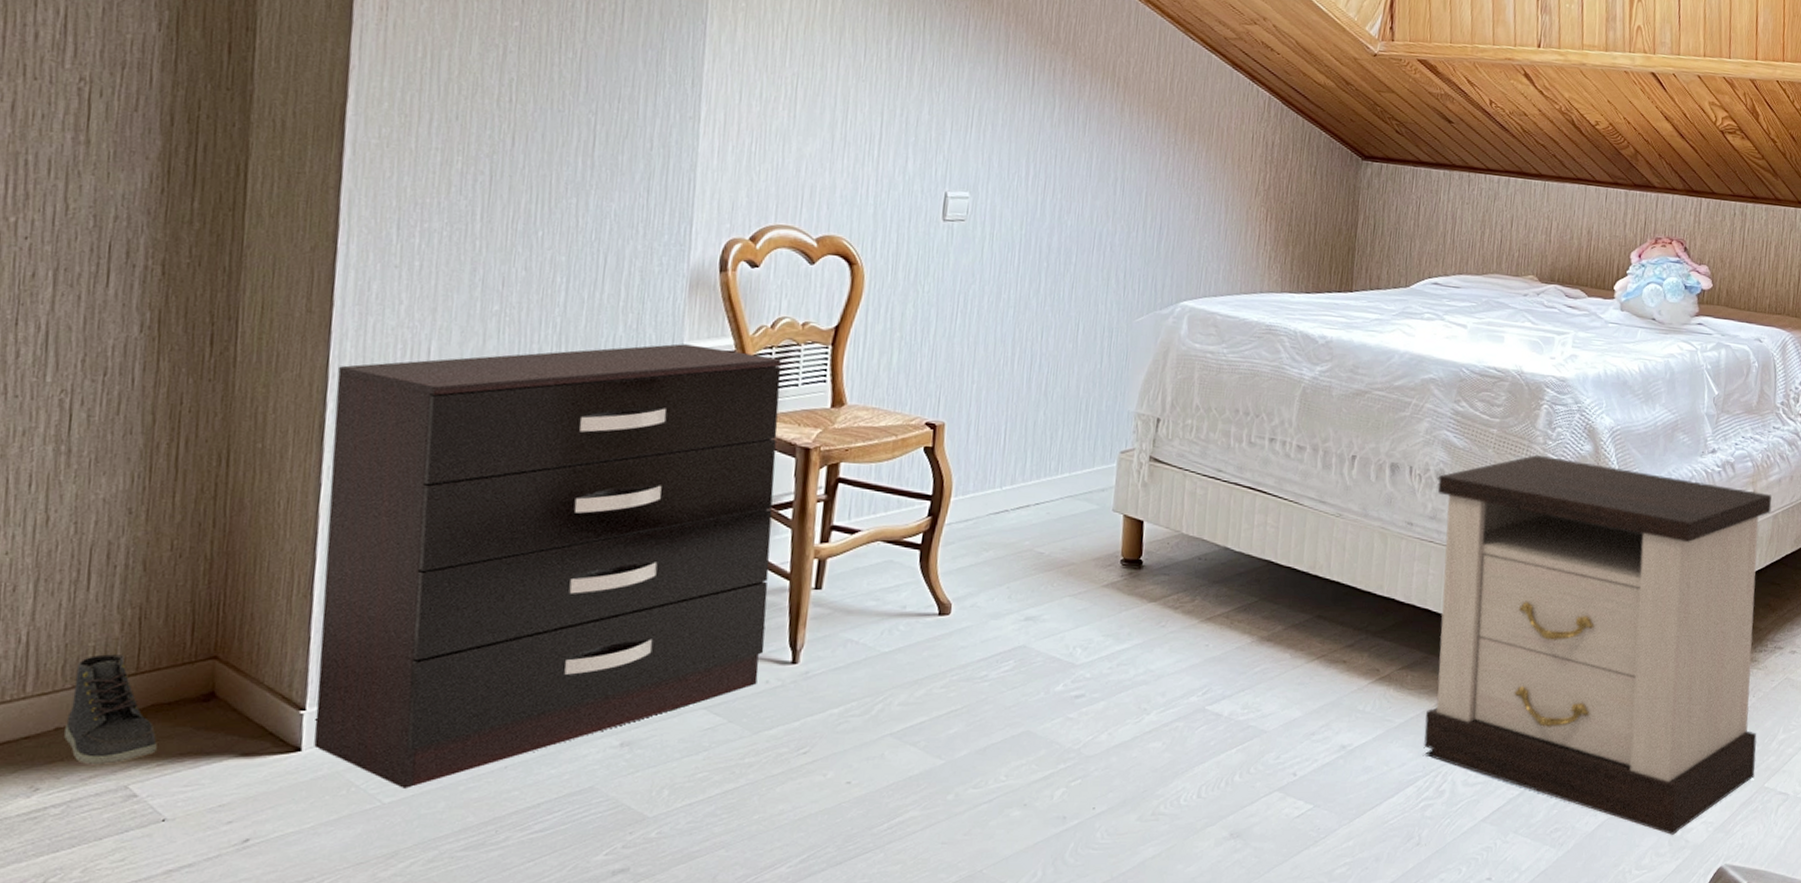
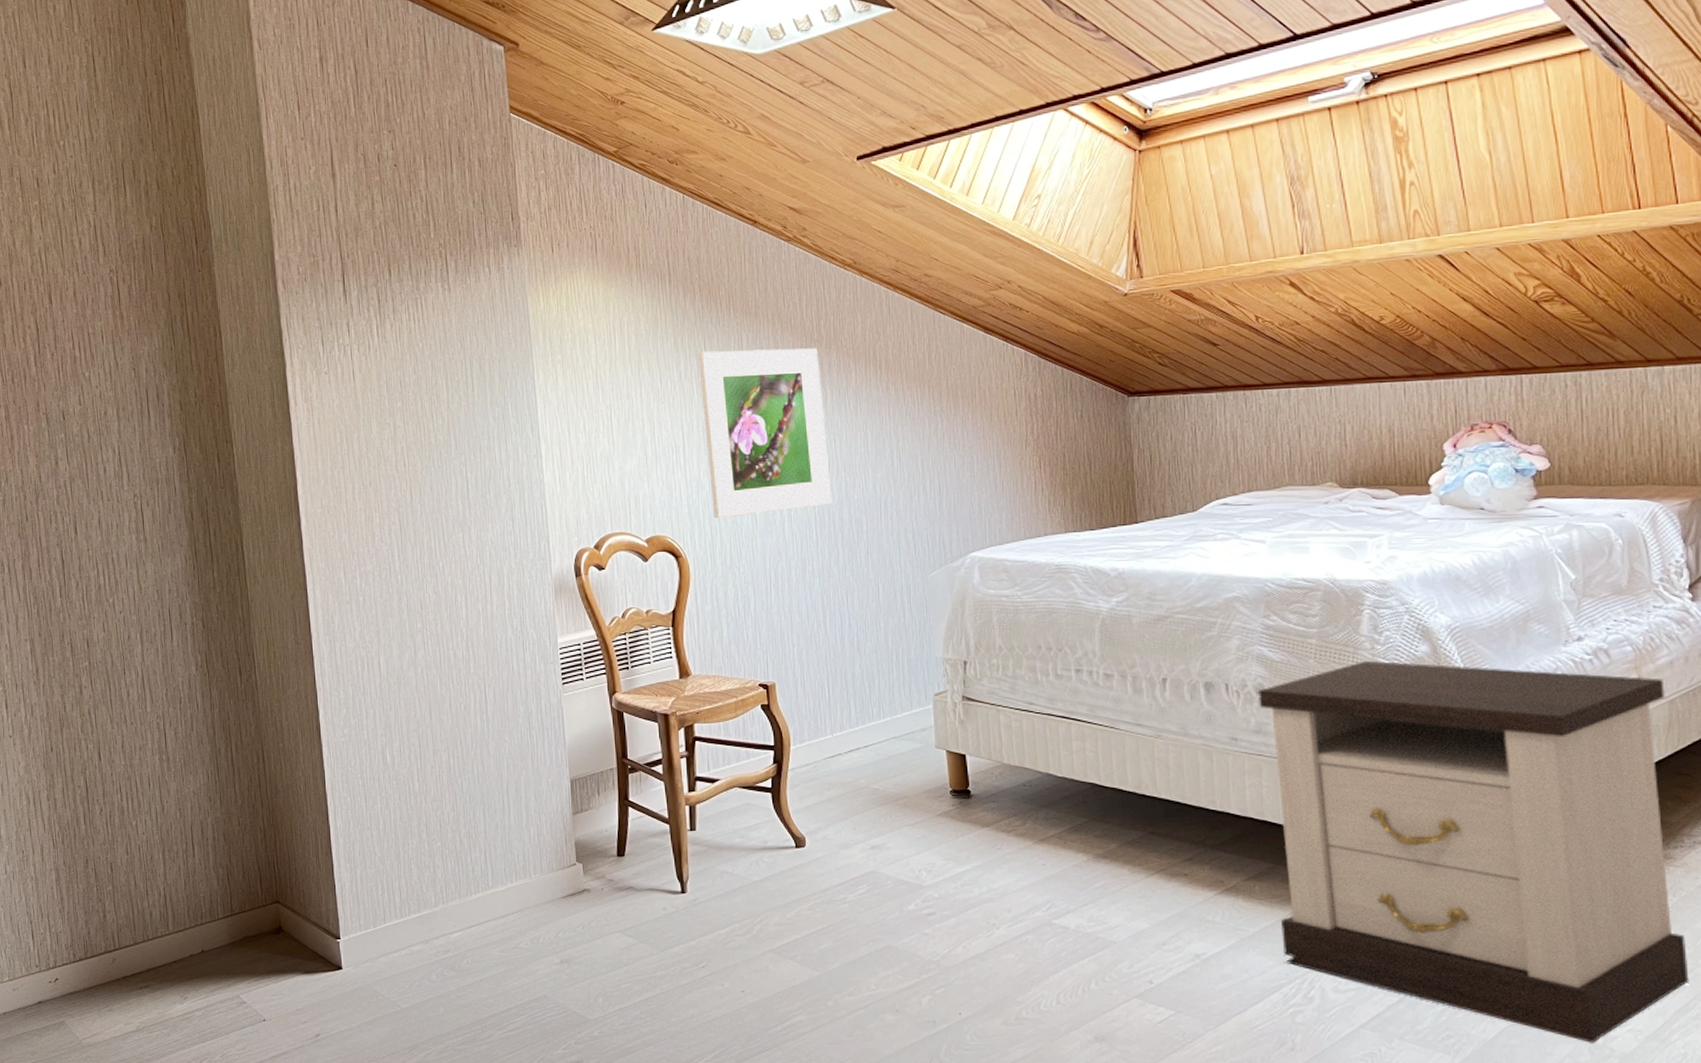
sneaker: present [64,654,157,766] -> none [195,902,252,981]
dresser: present [314,344,781,788] -> none [322,638,658,997]
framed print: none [903,30,1053,228] -> present [698,348,833,519]

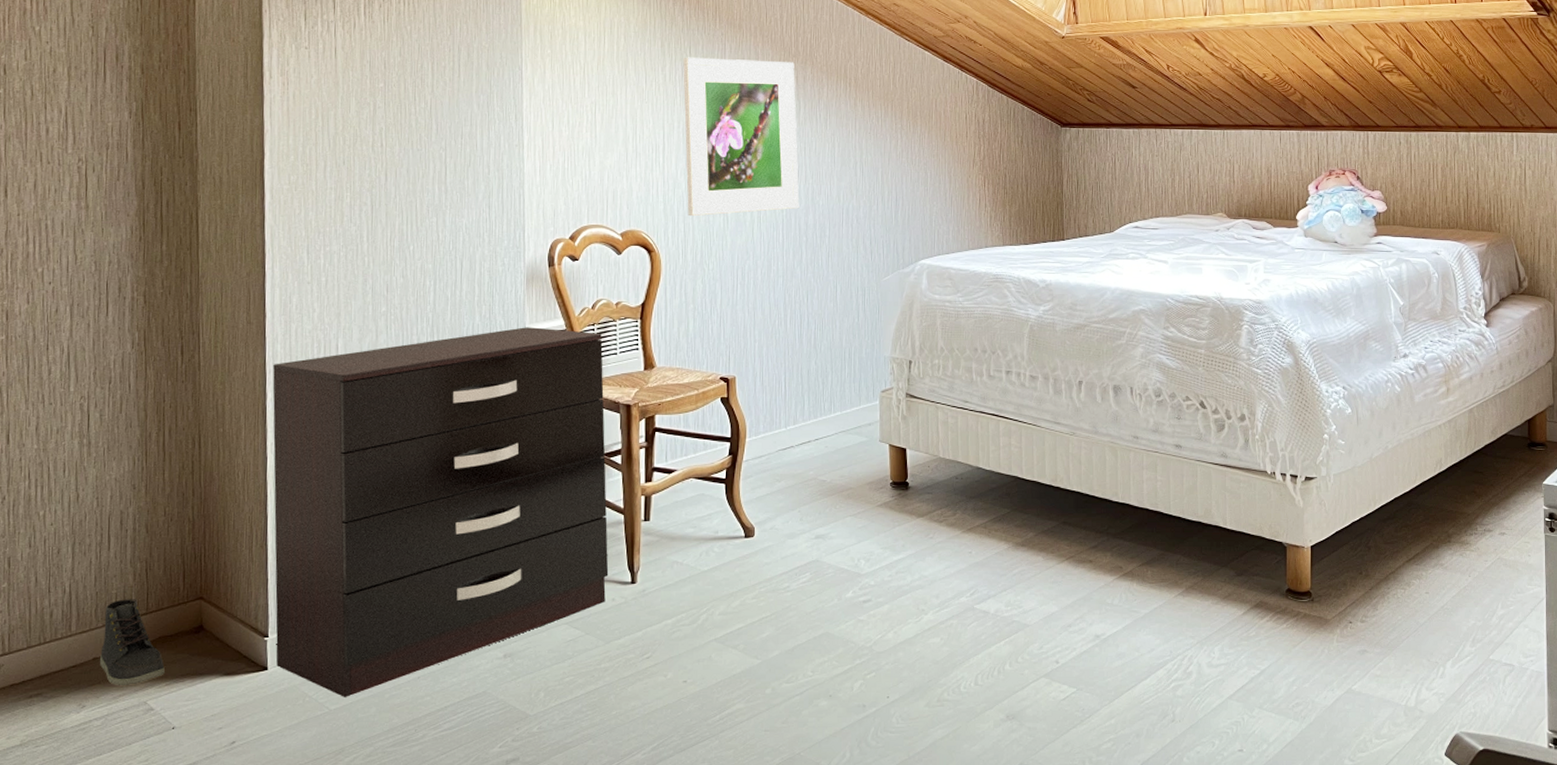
sneaker: none [195,902,252,981] -> present [100,599,165,687]
dresser: none [322,638,658,997] -> present [273,327,609,697]
nightstand: present [1258,660,1689,1043] -> none [1157,369,1479,706]

